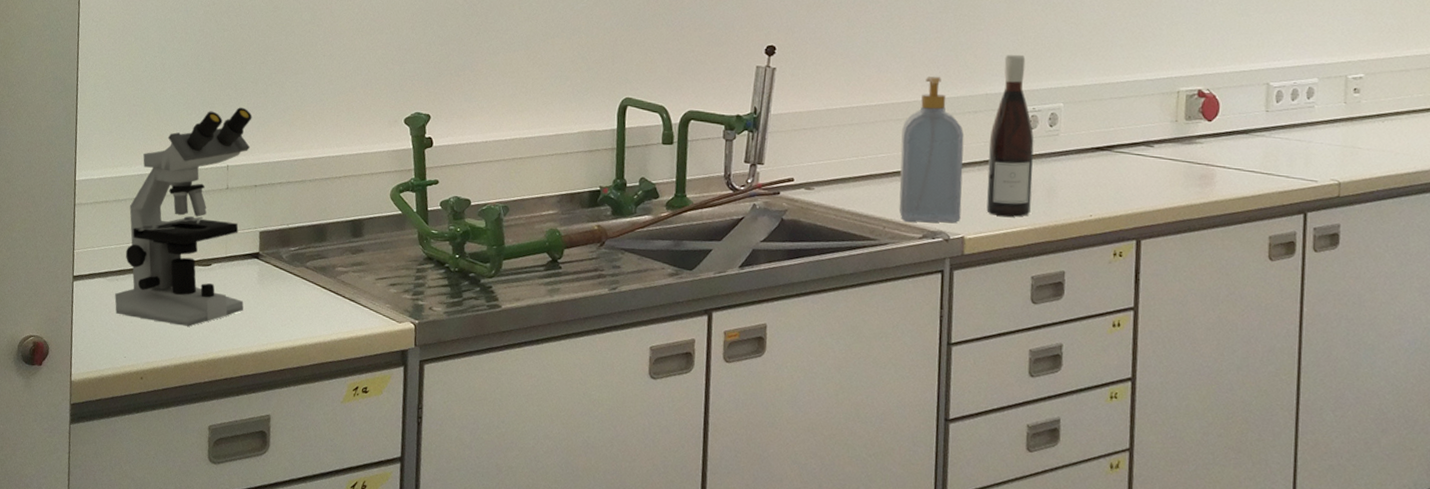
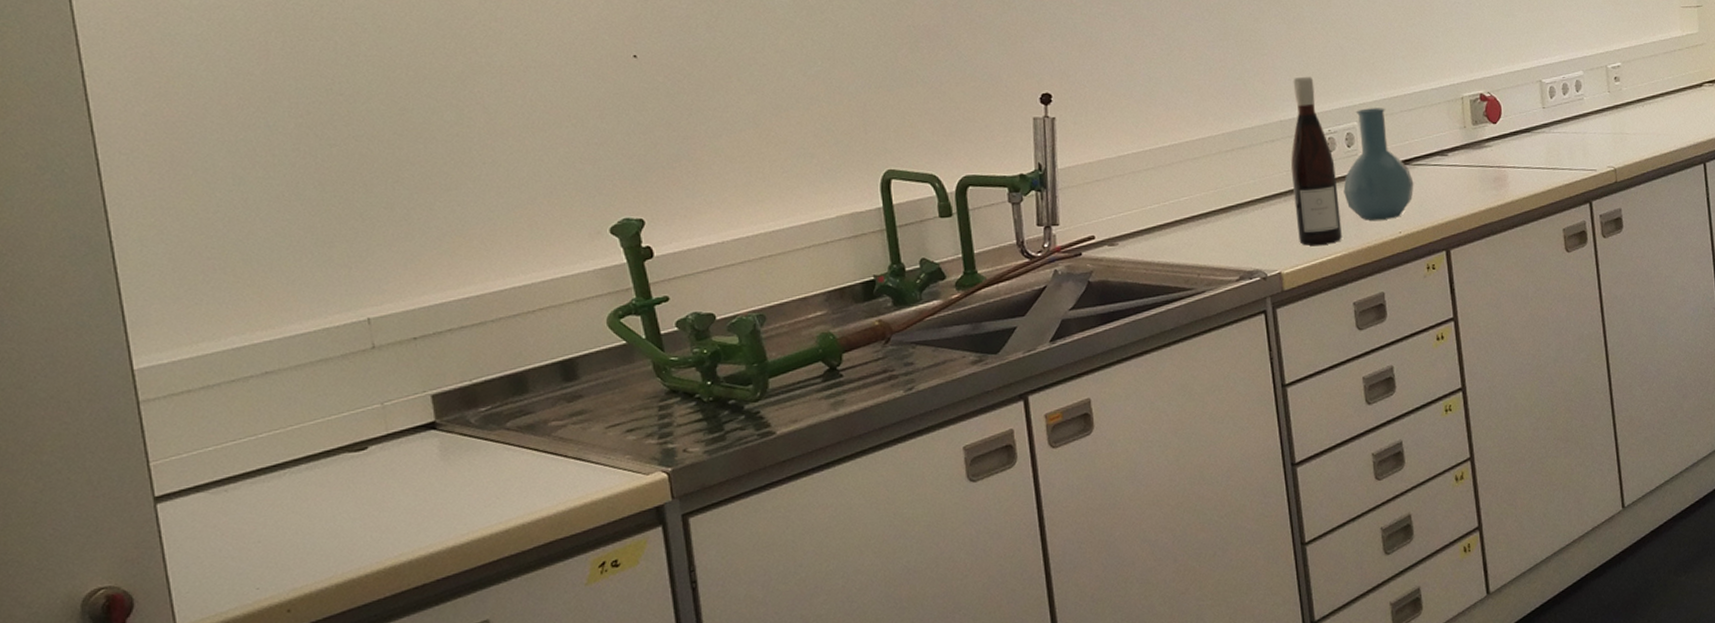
microscope: present [115,107,252,327] -> none [226,241,425,536]
soap bottle: present [898,76,964,223] -> none [1201,107,1275,265]
flask: none [1038,91,1113,201] -> present [1343,107,1414,221]

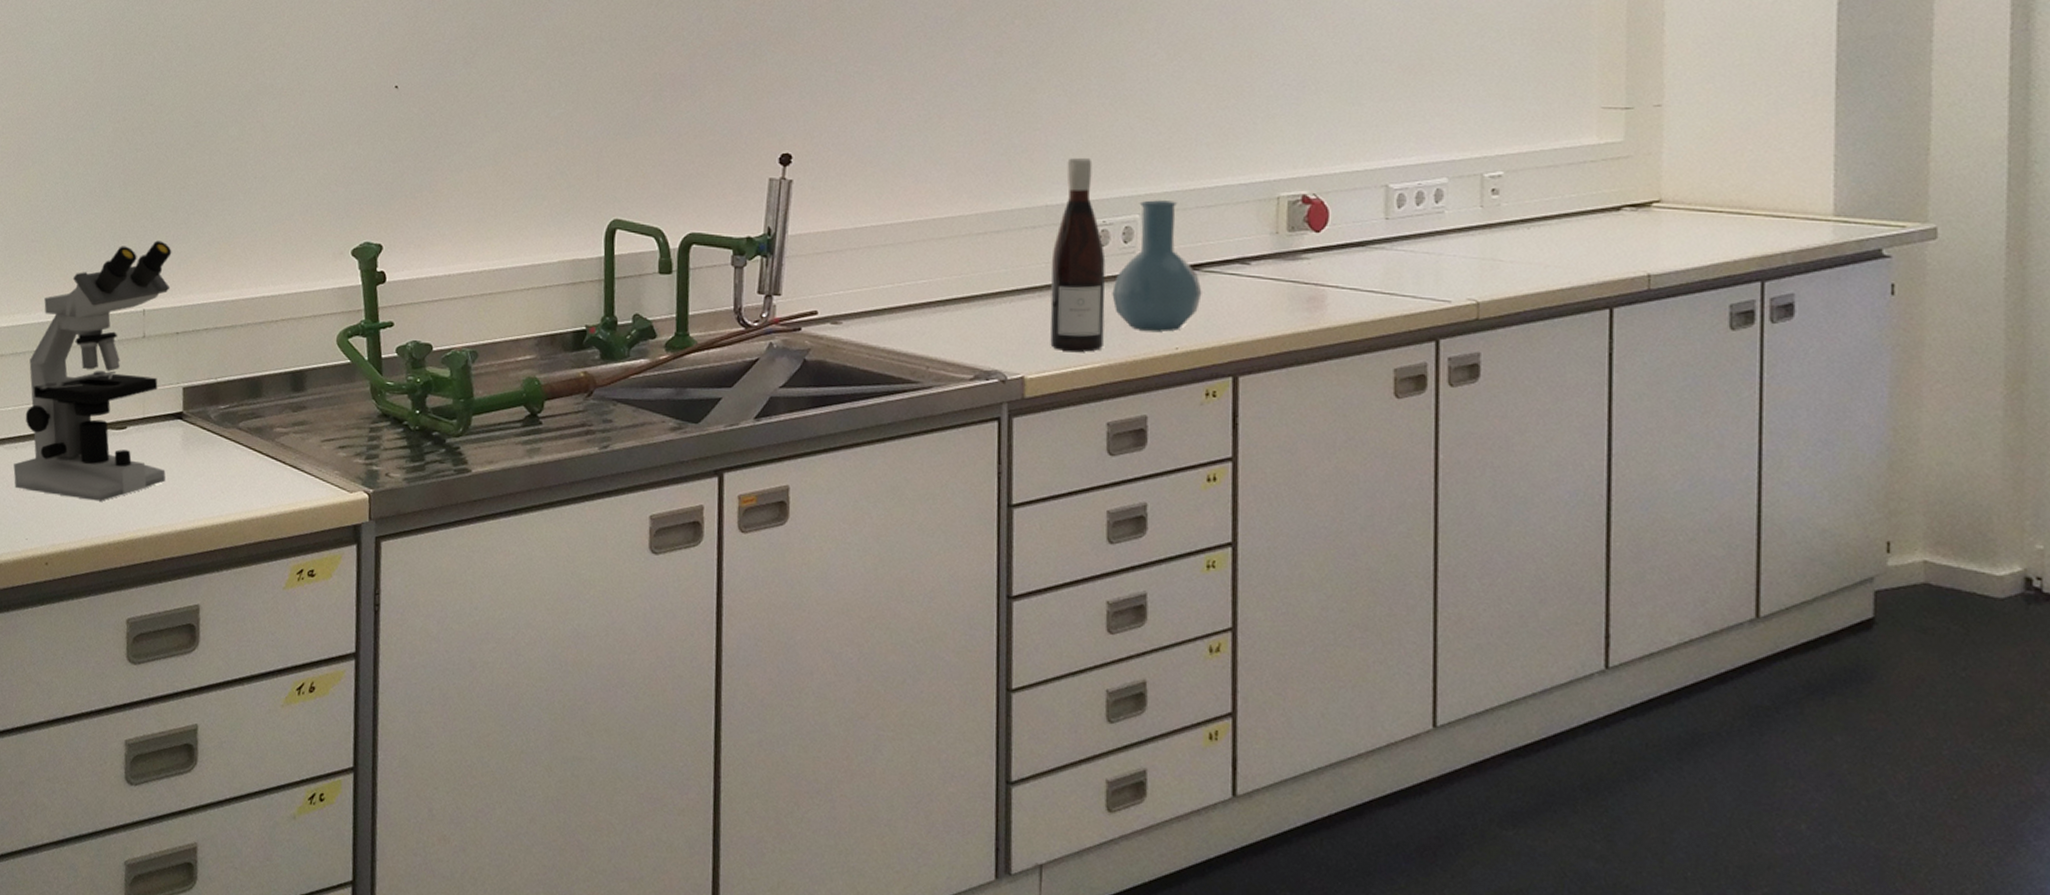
microscope: none [226,241,425,536] -> present [13,241,172,501]

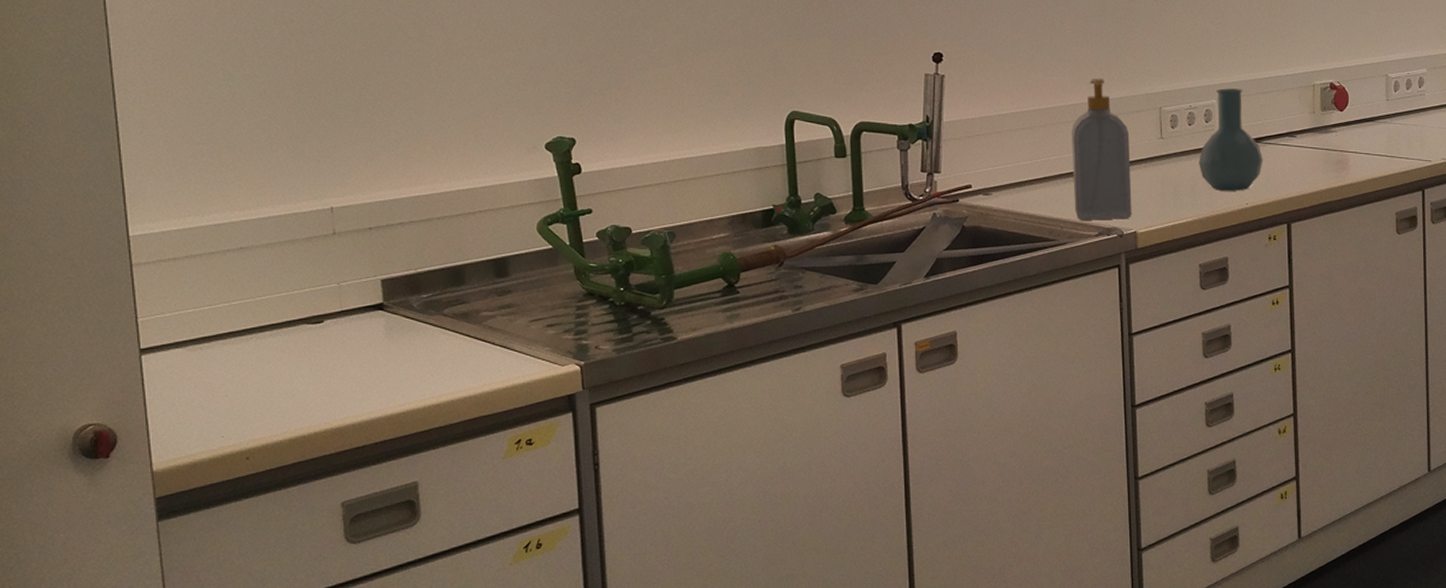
microscope: present [13,241,172,501] -> none [200,140,370,394]
soap bottle: none [944,185,1021,361] -> present [1072,78,1132,220]
bottle: present [1050,157,1106,352] -> none [1152,54,1194,209]

